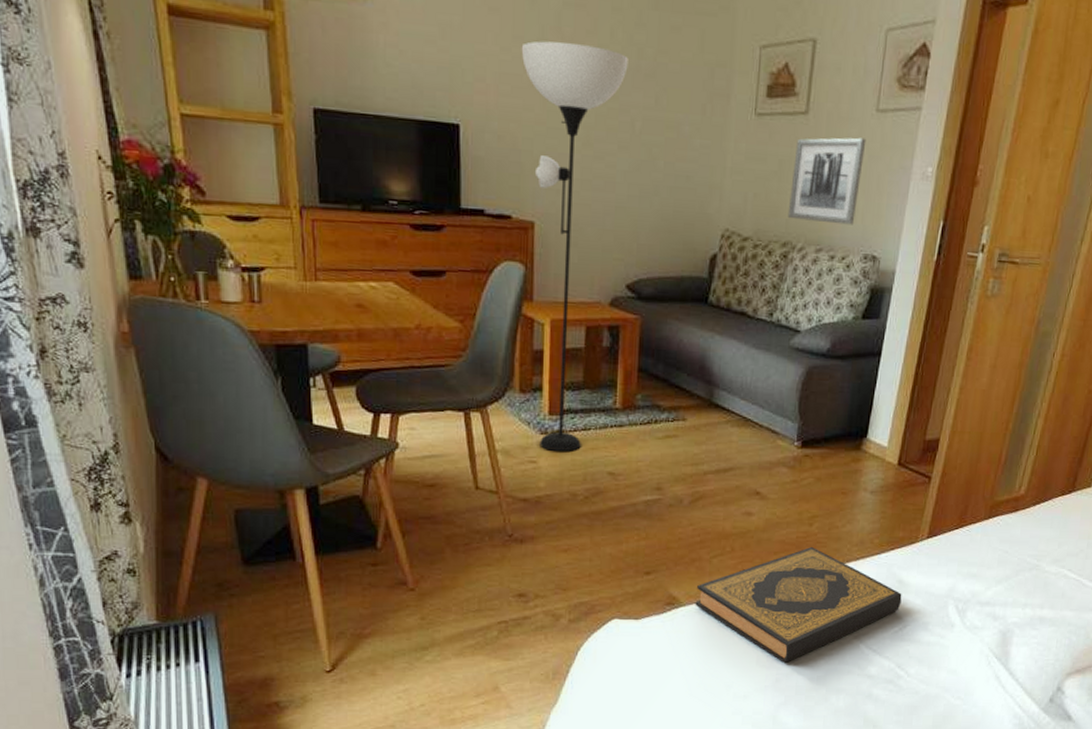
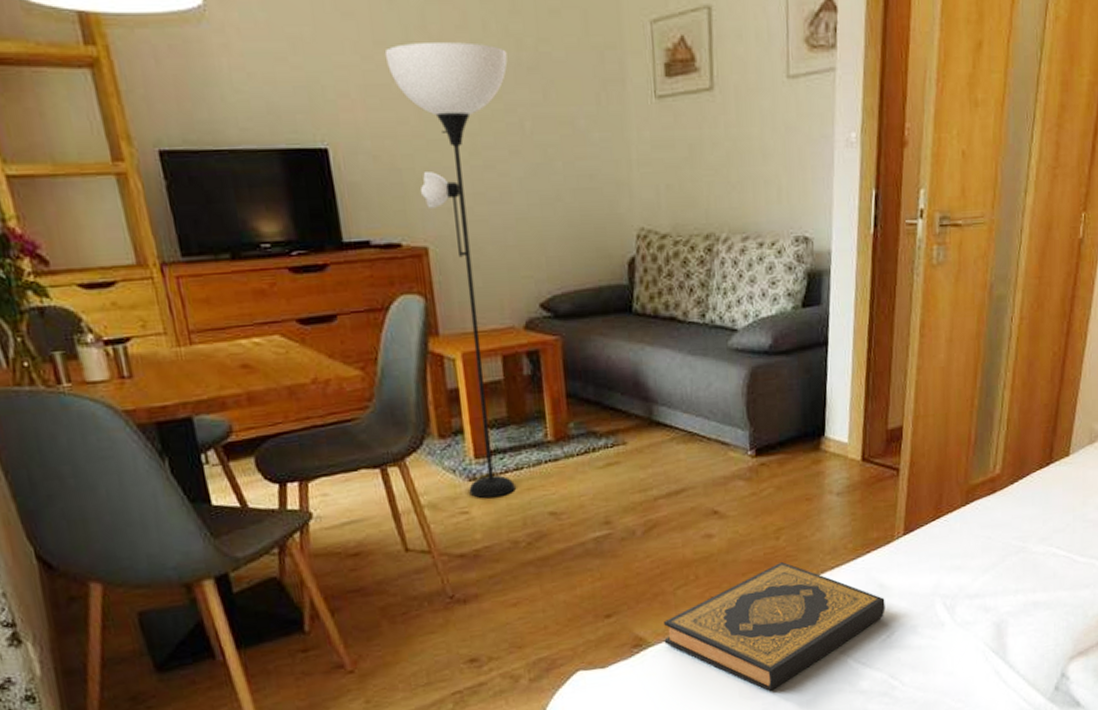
wall art: present [787,137,867,225] -> none [705,109,781,208]

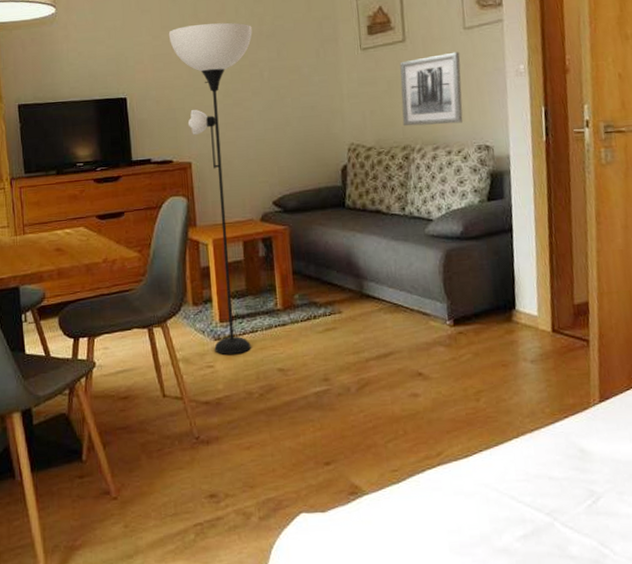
hardback book: present [664,562,885,691] -> none [377,423,588,548]
wall art: none [705,109,781,208] -> present [399,51,463,127]

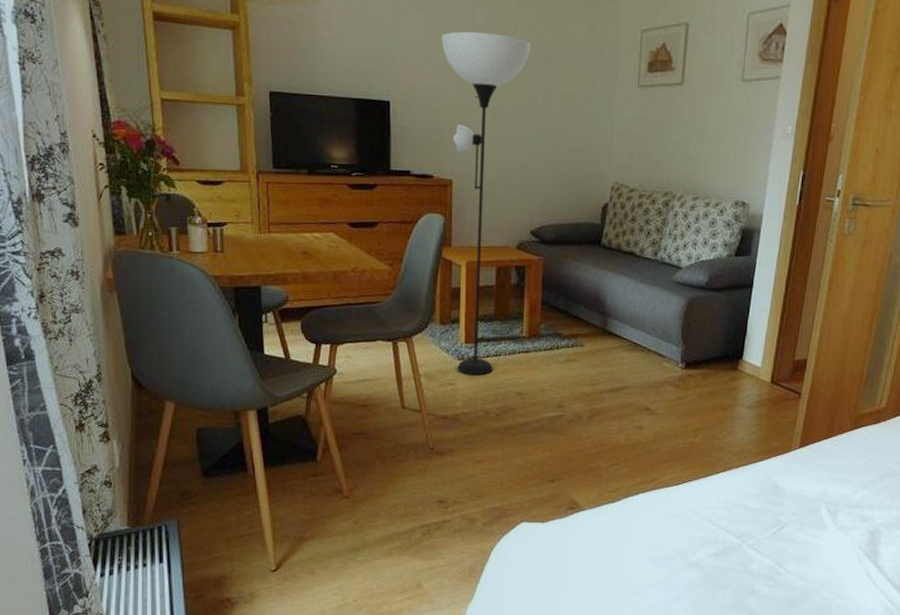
wall art: present [399,51,463,127] -> none [668,103,734,177]

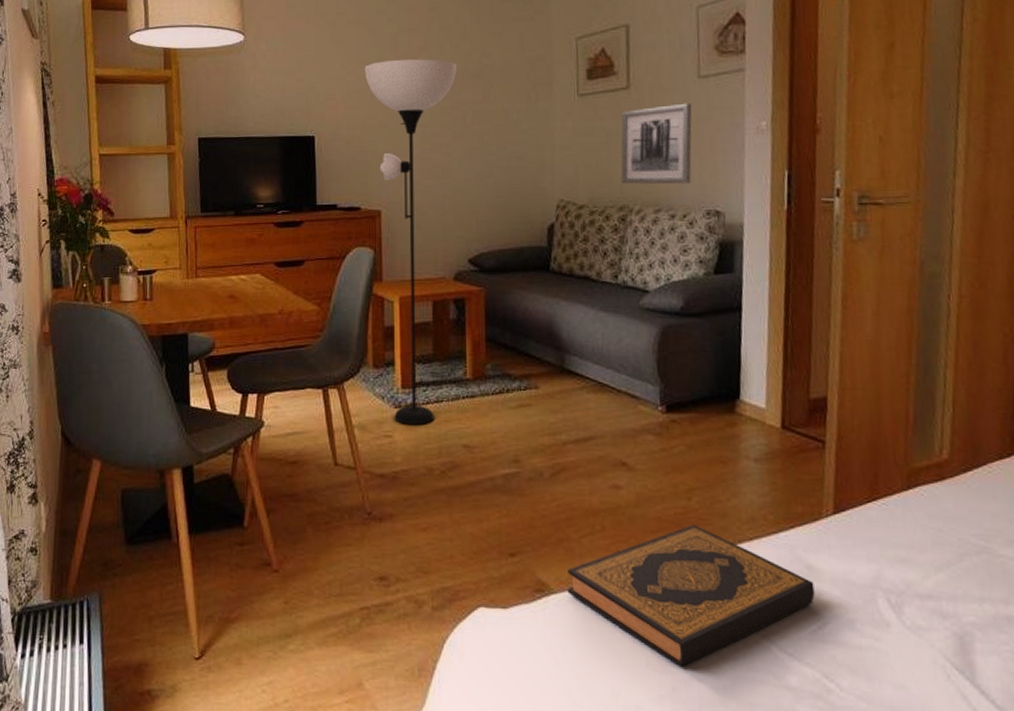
hardback book: none [594,457,779,561] -> present [567,525,815,666]
wall art: none [668,103,734,177] -> present [620,103,692,185]

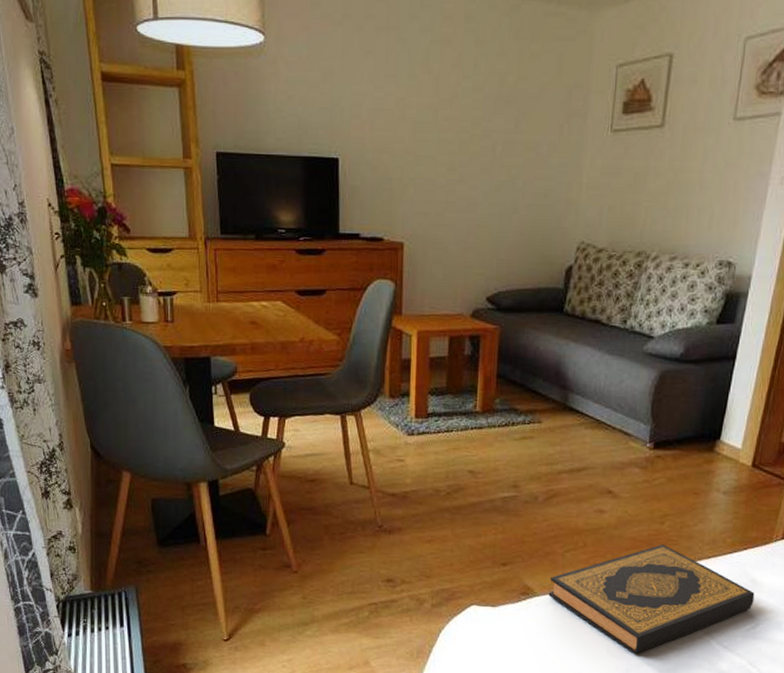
floor lamp: present [364,59,457,426] -> none [393,76,490,452]
wall art: present [620,103,692,185] -> none [642,146,723,233]

